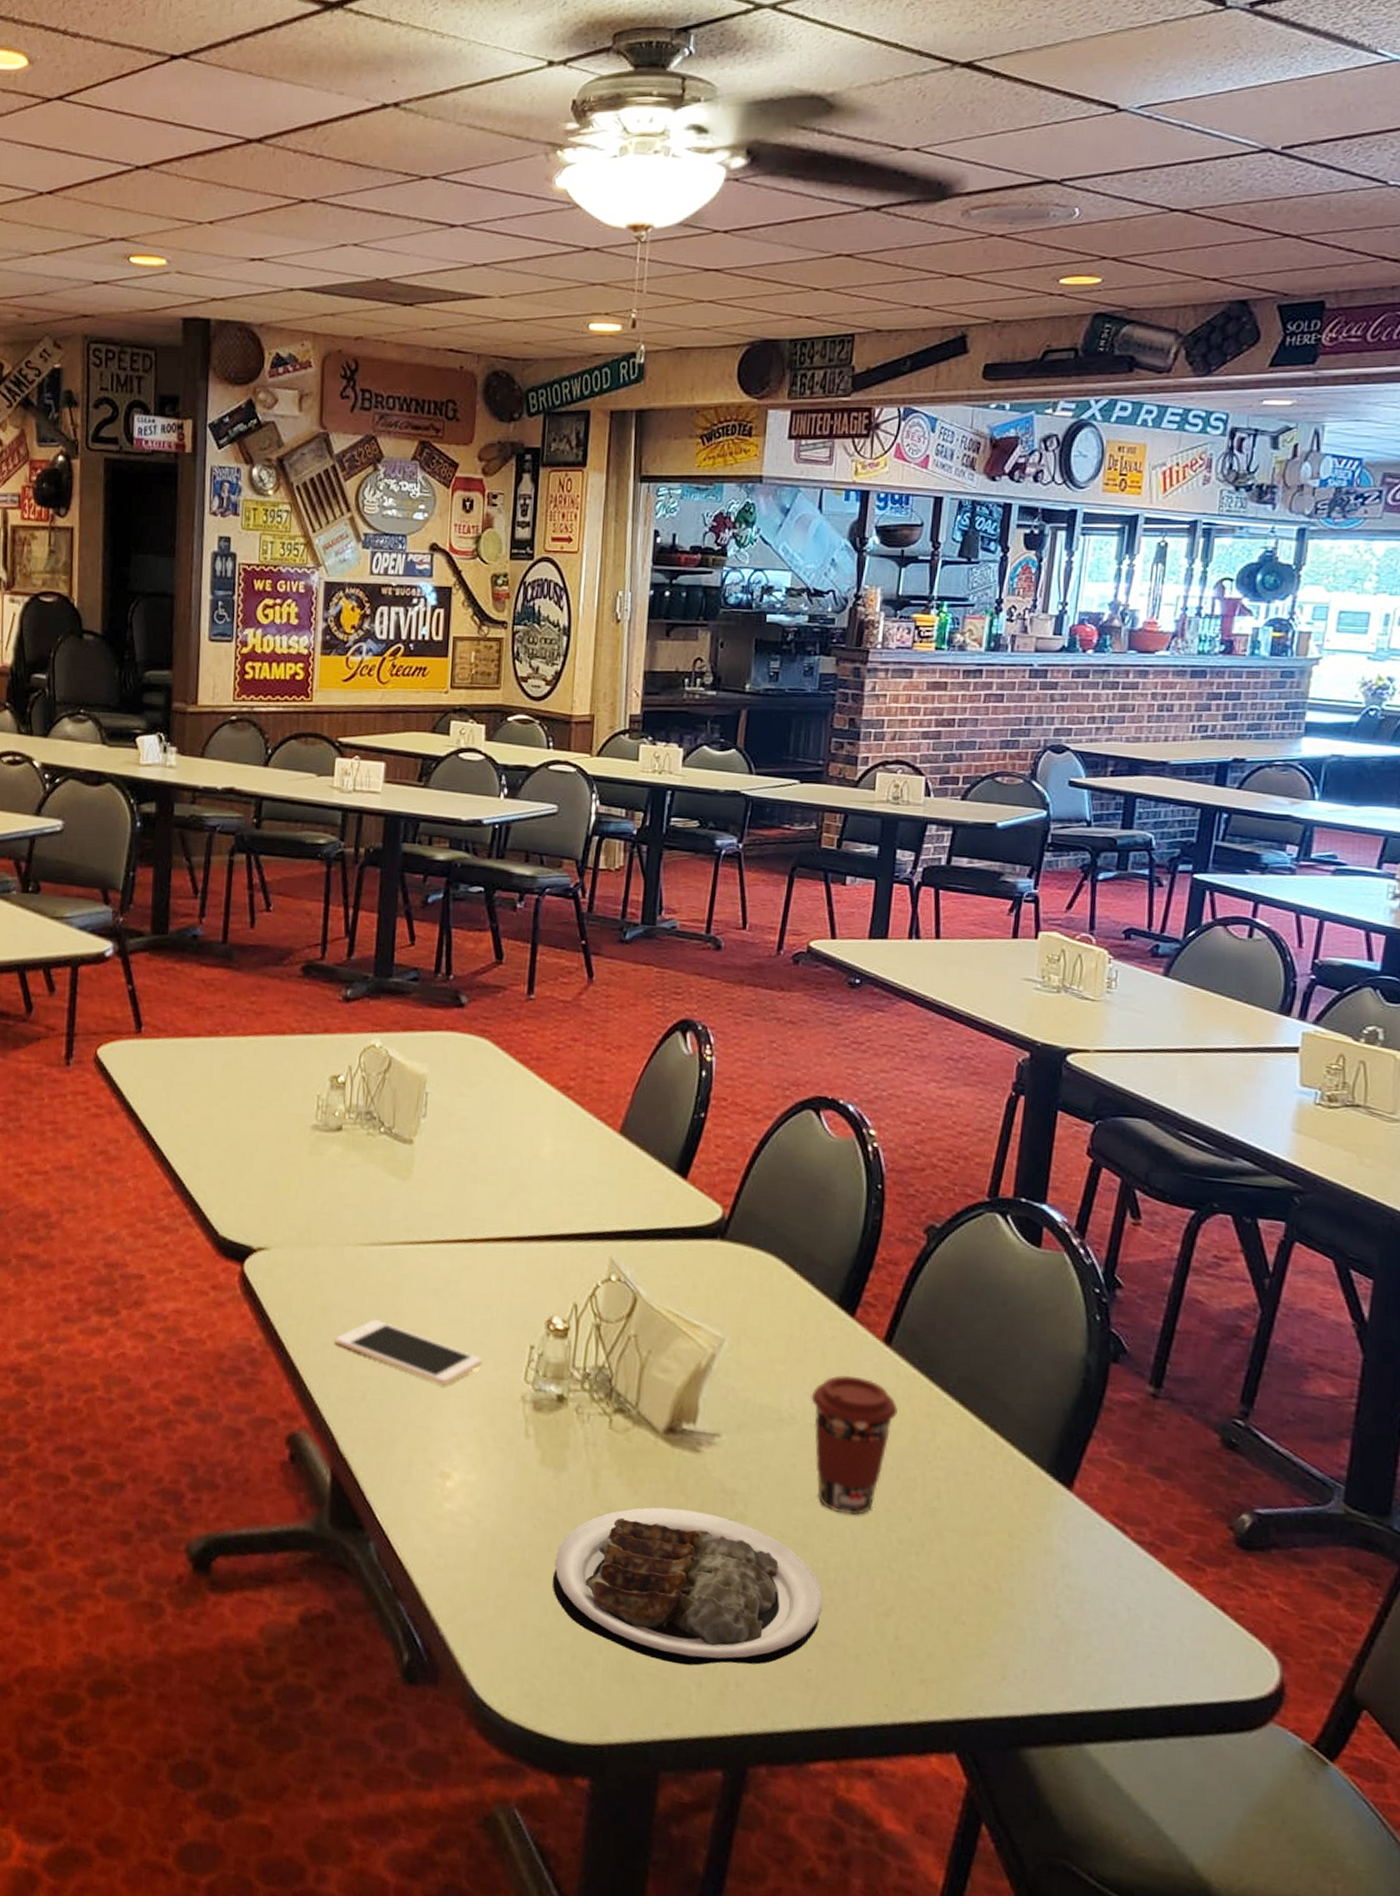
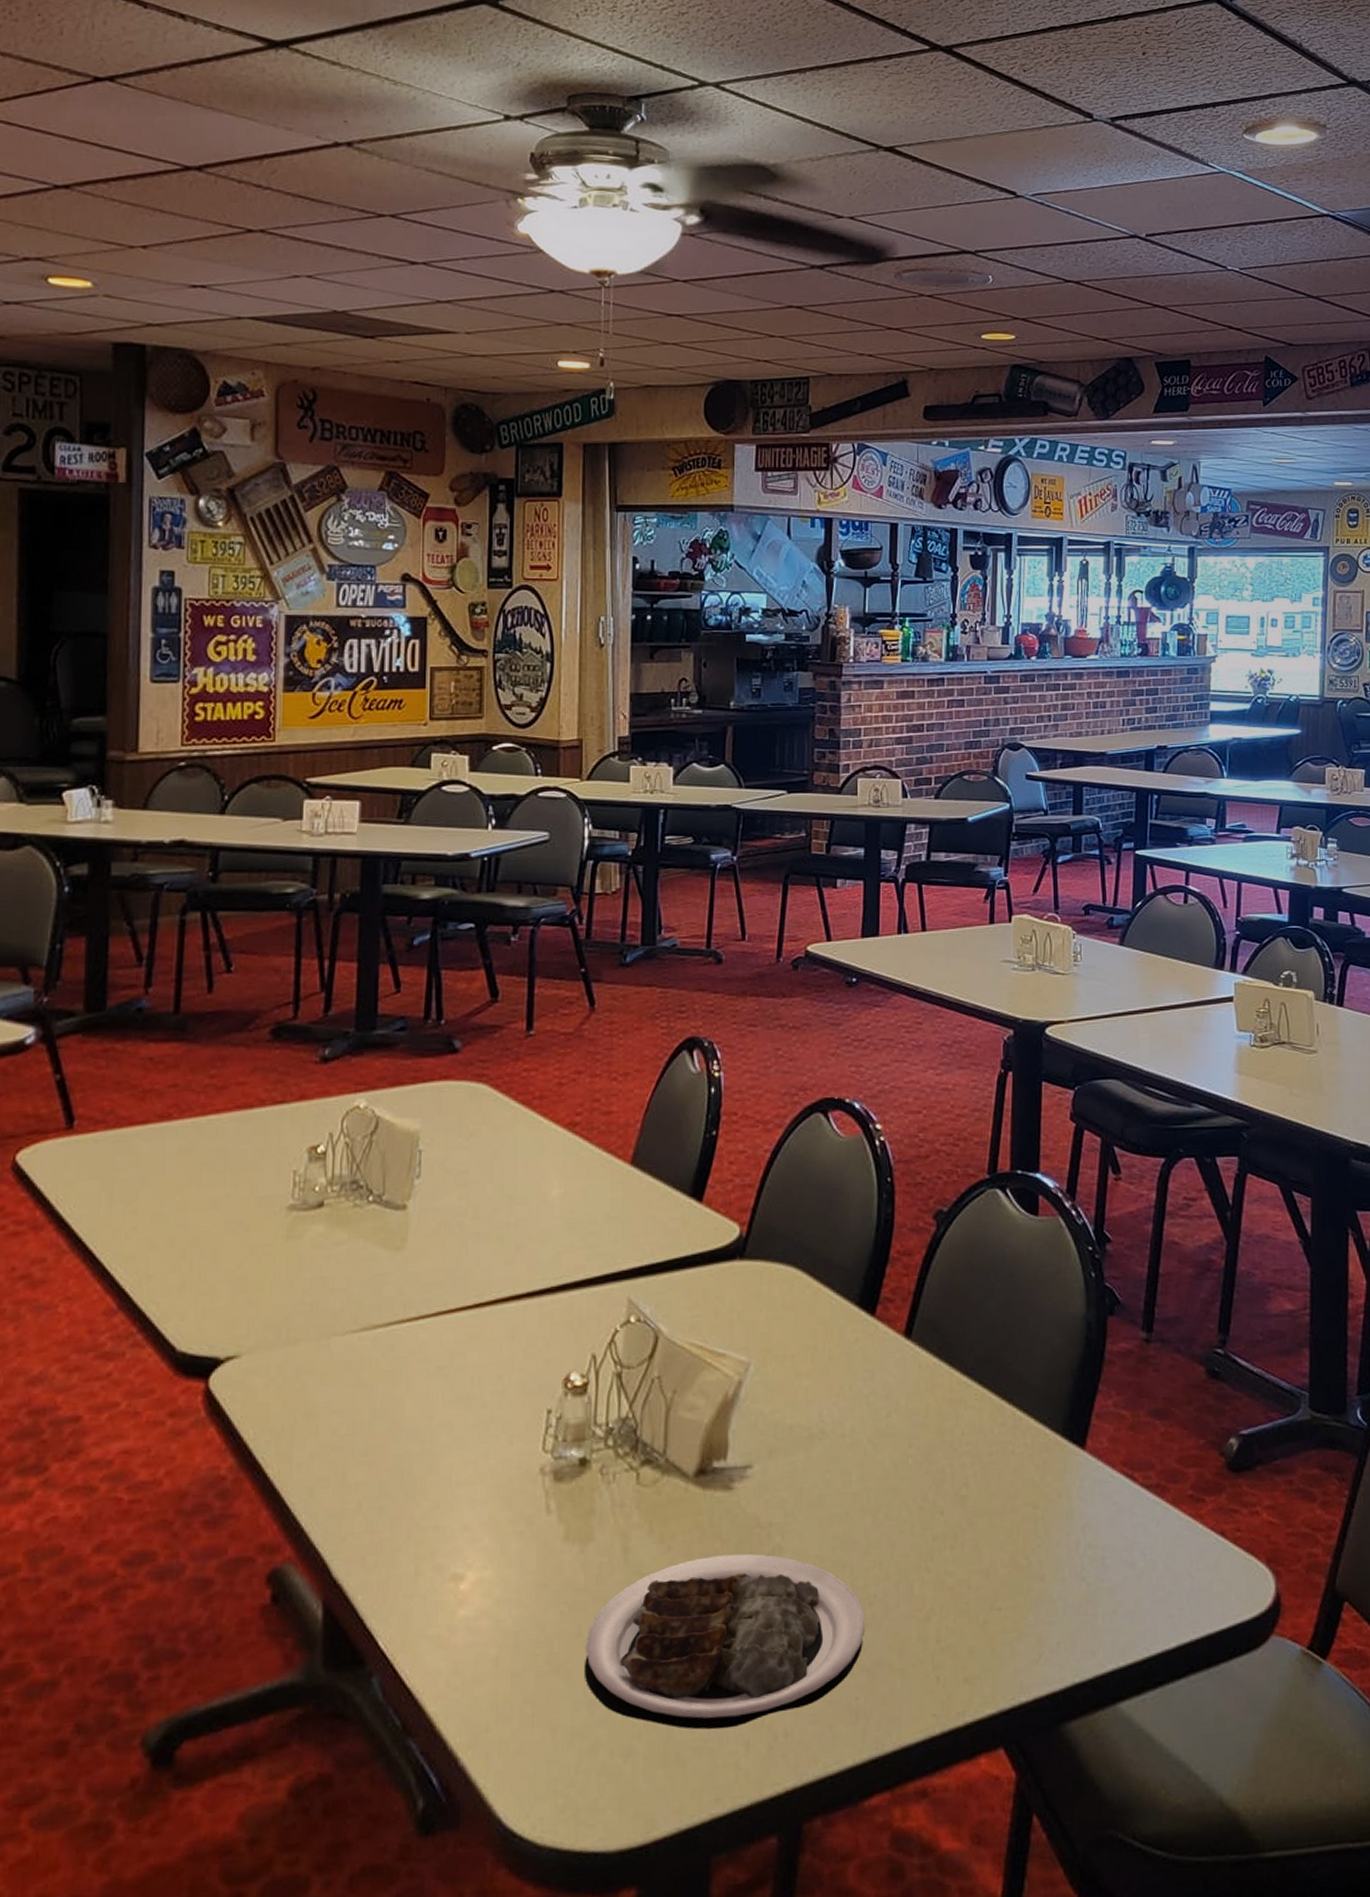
cell phone: present [335,1318,483,1386] -> none [323,1414,495,1475]
coffee cup: present [811,1374,898,1515] -> none [839,1376,922,1523]

